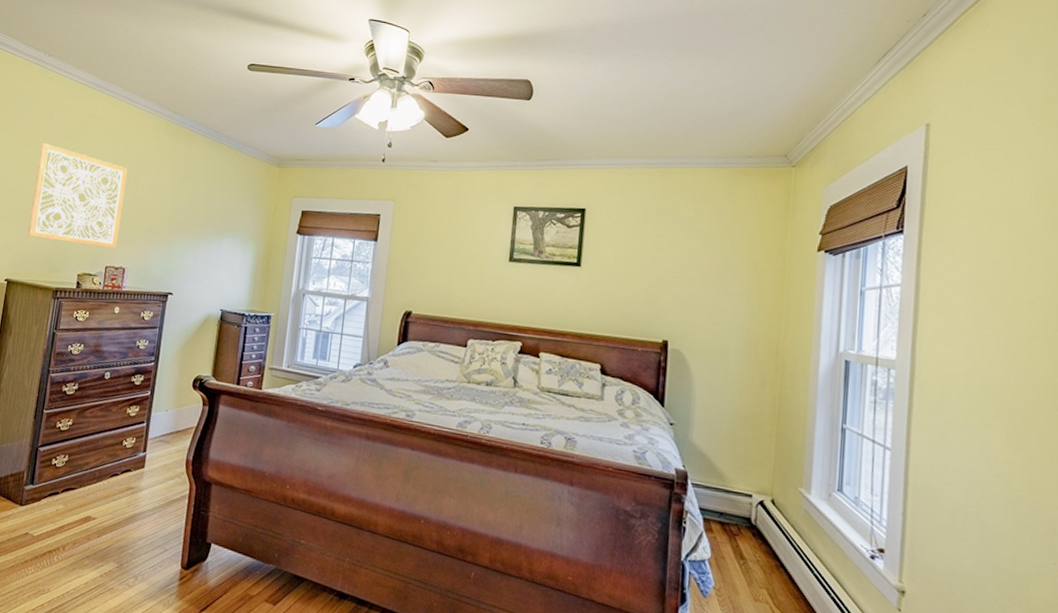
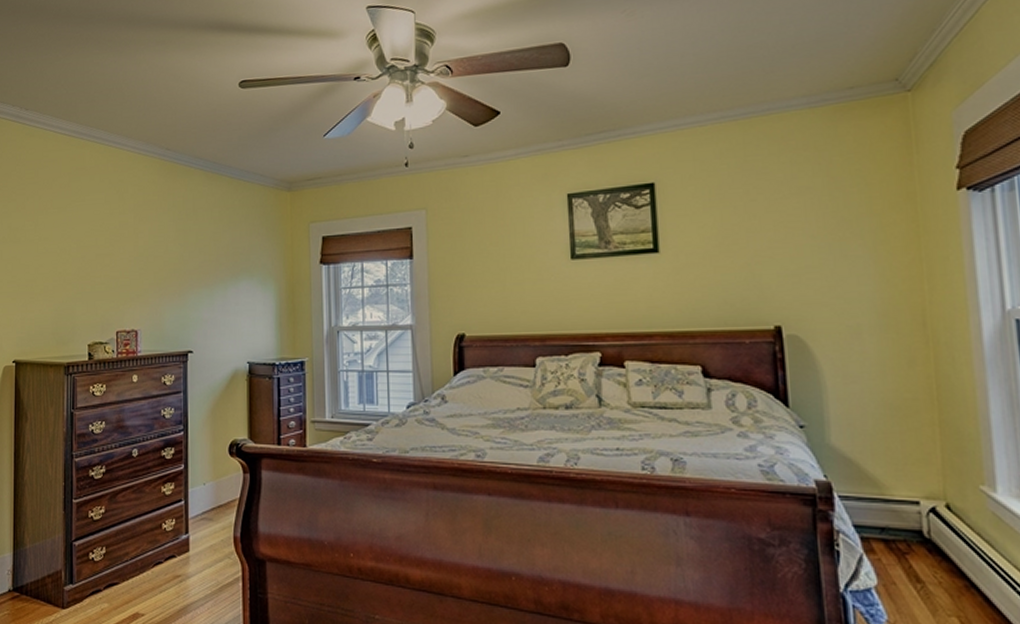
wall art: present [28,142,128,249] -> none [30,205,126,311]

